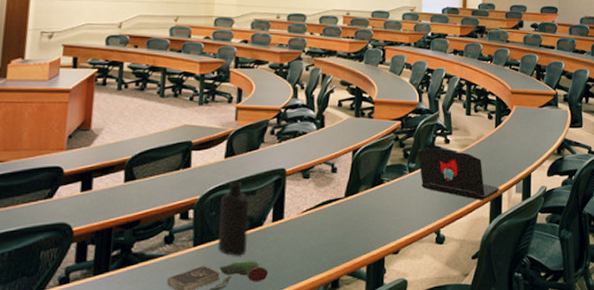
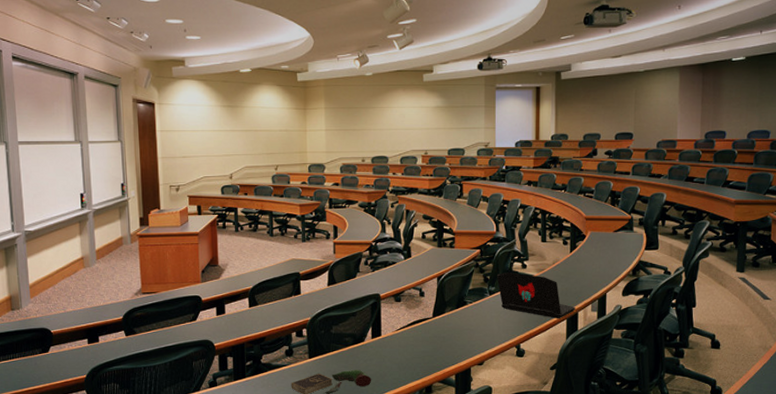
bottle: present [218,182,250,256] -> none [327,305,352,366]

